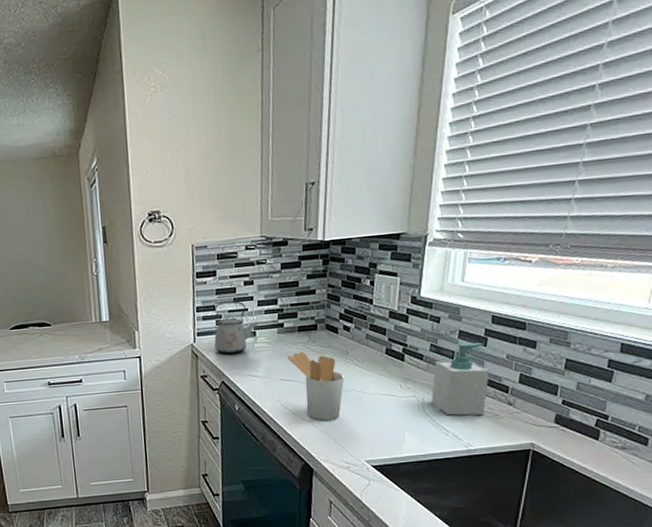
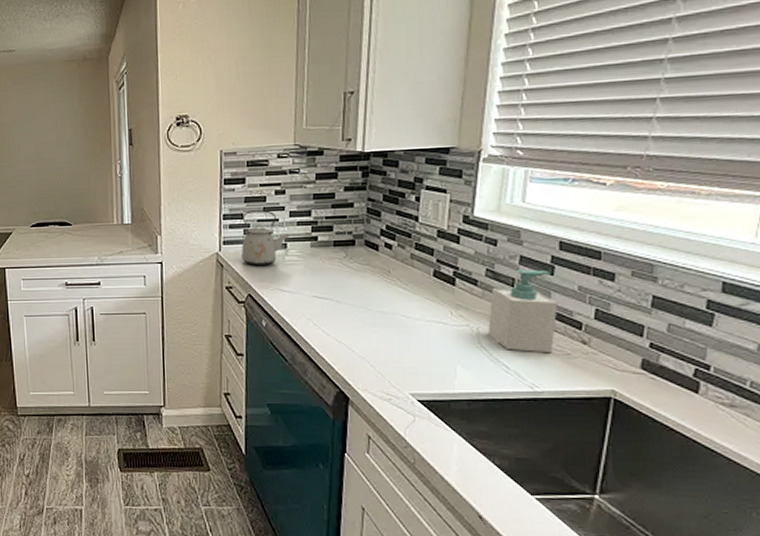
utensil holder: present [287,351,344,421] -> none [321,268,385,346]

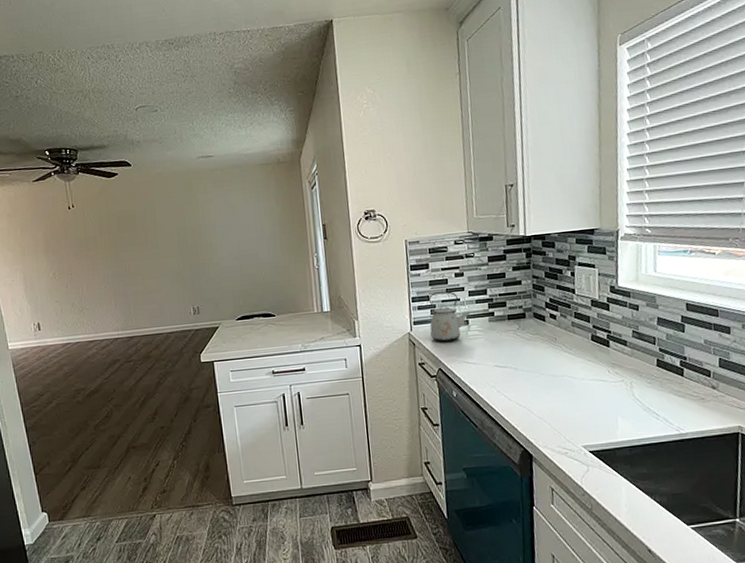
soap bottle: present [488,270,558,354] -> none [638,328,691,400]

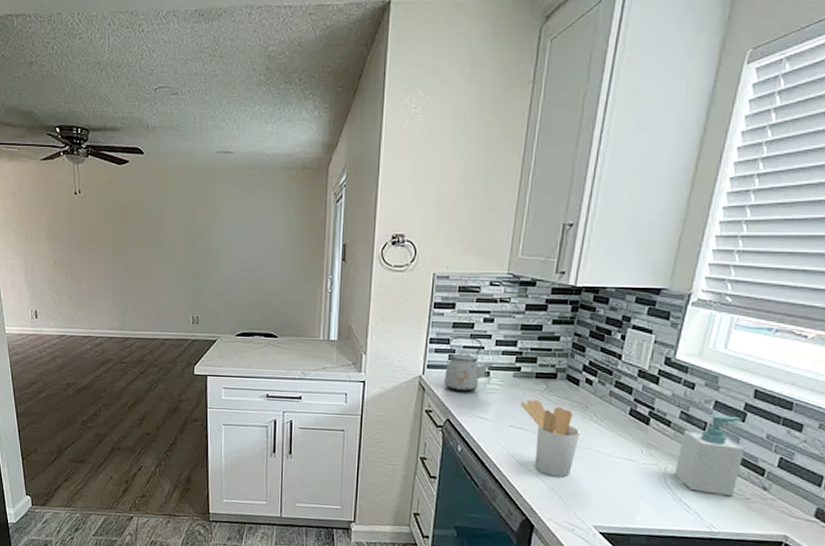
utensil holder: none [499,339,555,407] -> present [520,399,580,478]
soap bottle: none [638,328,691,400] -> present [675,414,746,497]

